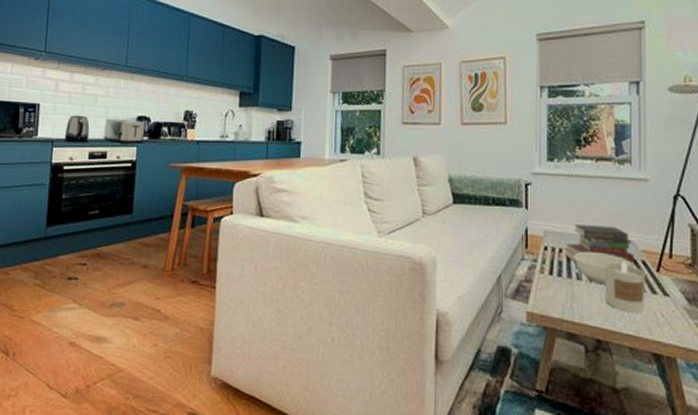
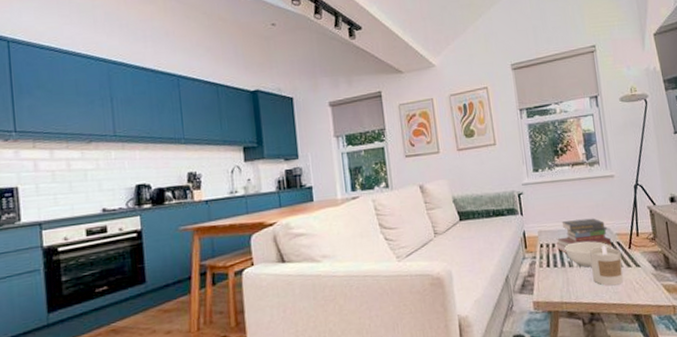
kettle: present [64,115,90,143] -> none [53,192,84,222]
toaster: present [103,118,146,144] -> none [99,189,147,216]

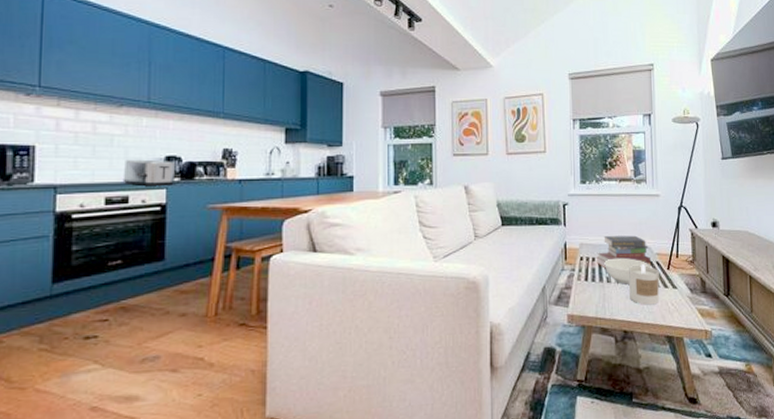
toaster: none [99,189,147,216] -> present [122,159,176,187]

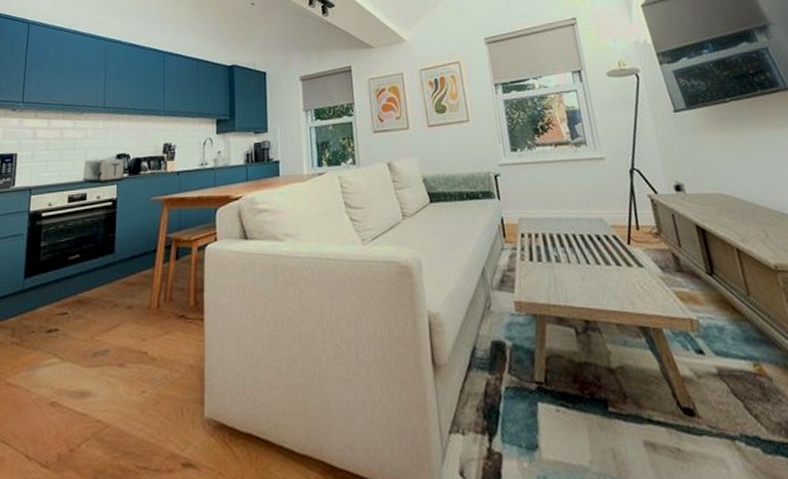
books: present [597,235,652,269] -> none [540,206,608,246]
bowl: present [604,257,652,285] -> none [549,232,608,264]
candle: present [628,264,660,305] -> none [579,239,625,289]

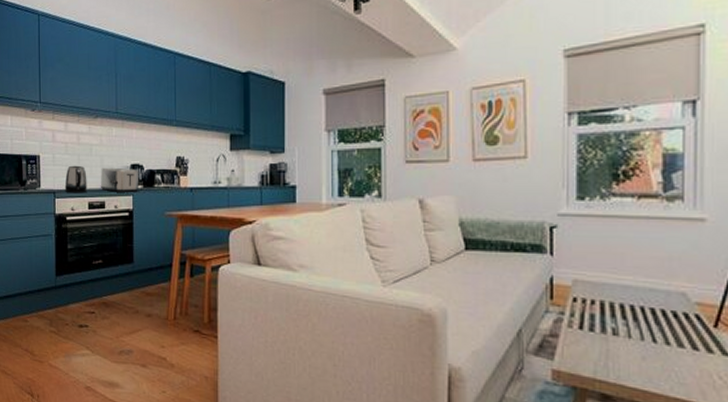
kettle: none [42,159,69,188] -> present [64,165,87,193]

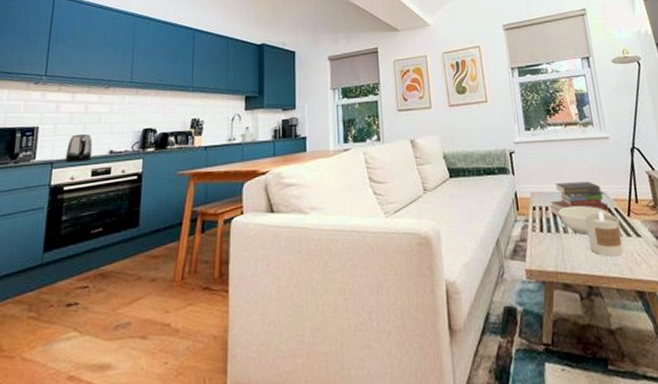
toaster: present [100,167,139,193] -> none [107,132,152,158]
books: none [598,273,687,320] -> present [550,181,610,218]
bowl: none [609,303,687,341] -> present [558,205,610,235]
candle: none [646,316,699,374] -> present [584,211,624,257]

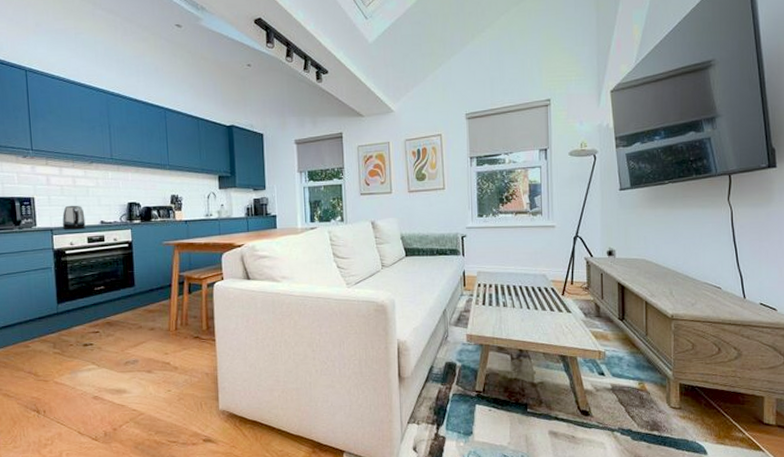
books: present [550,181,610,218] -> none [493,264,547,294]
bowl: present [558,205,610,235] -> none [501,284,547,309]
candle: present [584,211,624,257] -> none [523,290,554,327]

